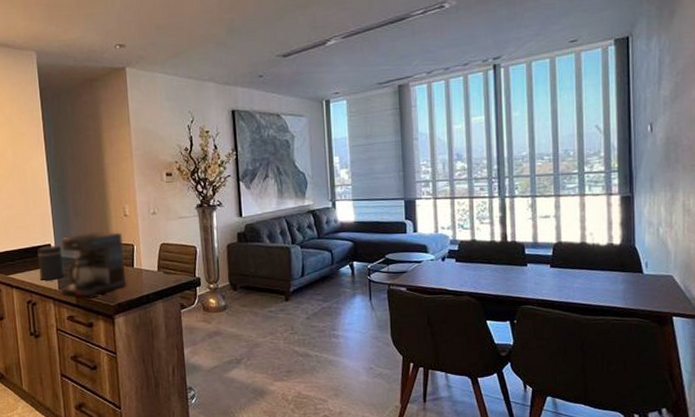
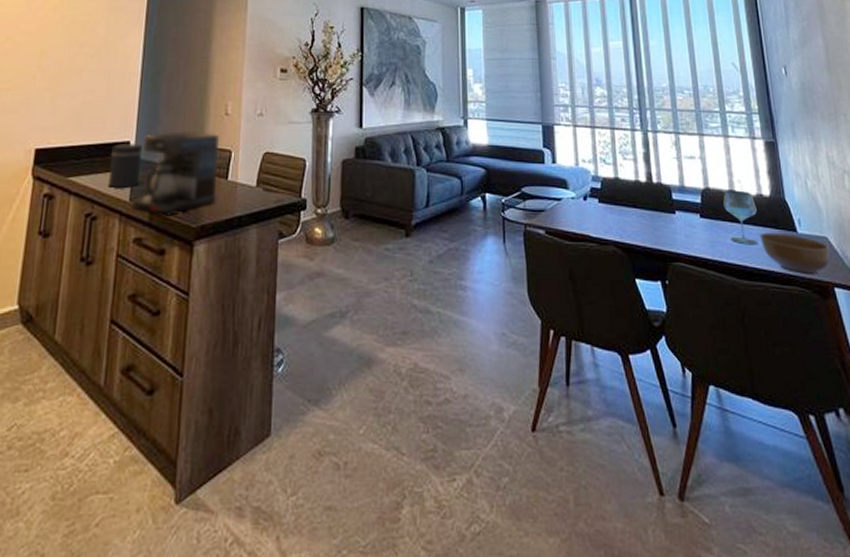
wine glass: none [574,241,606,287] -> present [723,190,757,245]
bowl: none [606,275,673,308] -> present [759,232,830,274]

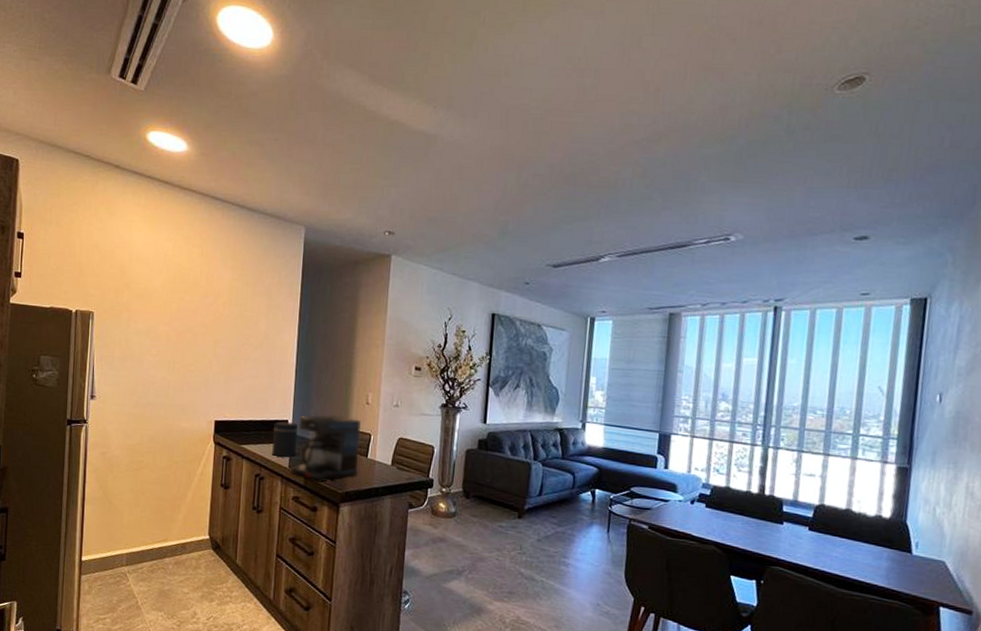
wine glass: present [723,190,757,245] -> none [836,508,872,561]
bowl: present [759,232,830,274] -> none [869,550,945,592]

